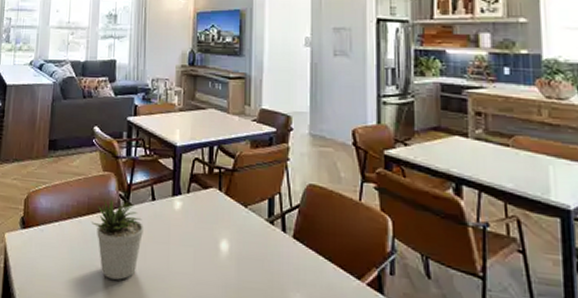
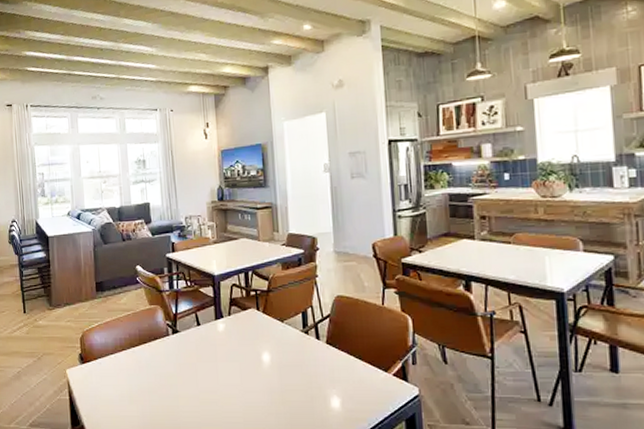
potted plant: present [92,198,143,280] -> none [145,329,192,397]

